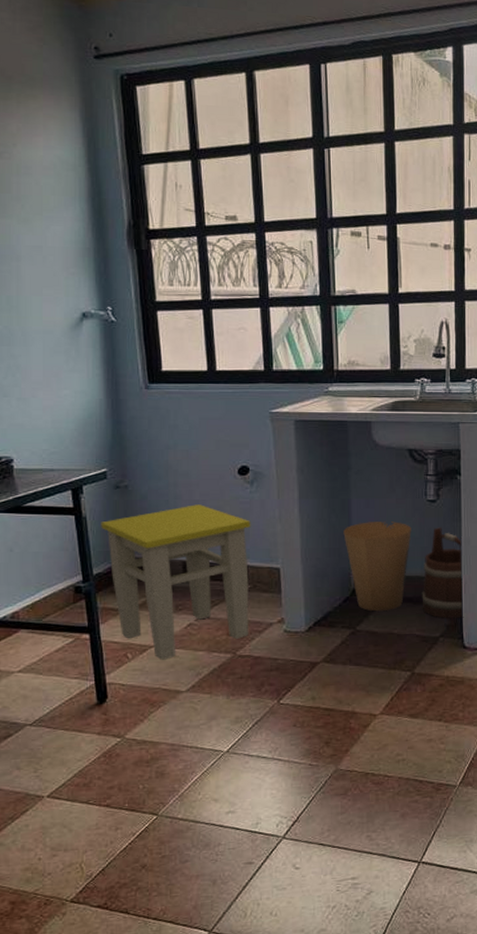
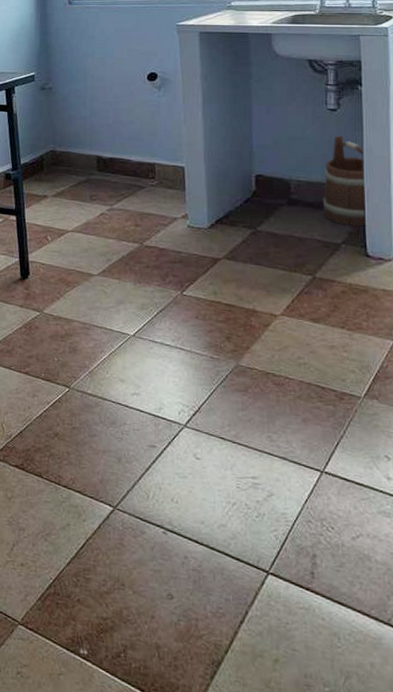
stool: present [101,504,251,660] -> none [28,106,158,245]
trash can: present [343,521,412,611] -> none [245,127,312,214]

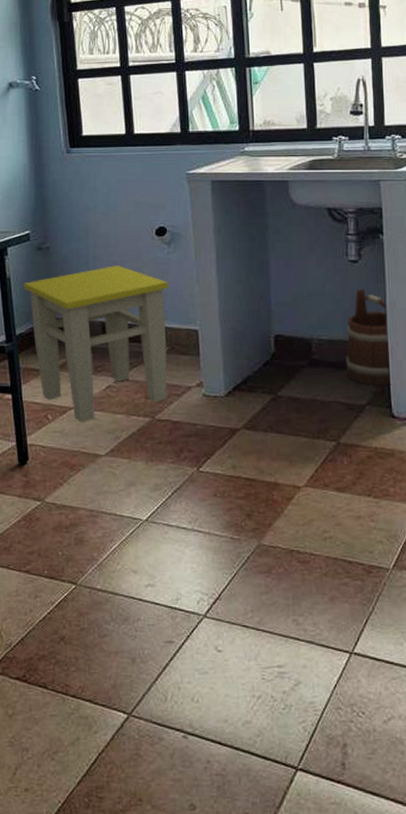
stool: none [28,106,158,245] -> present [24,265,169,422]

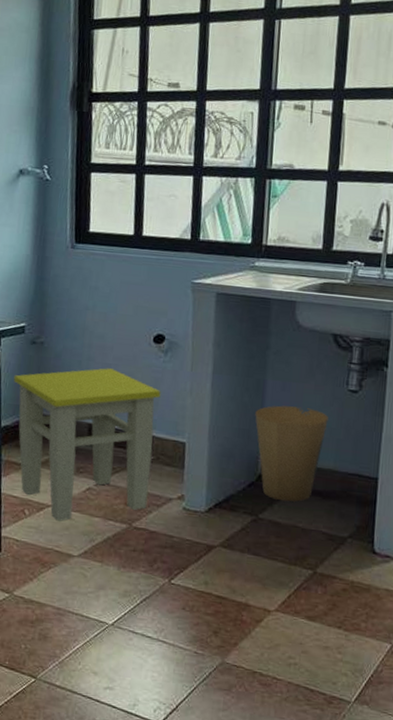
trash can: none [262,283,333,375] -> present [255,405,328,502]
bucket: present [345,288,392,385] -> none [332,420,383,521]

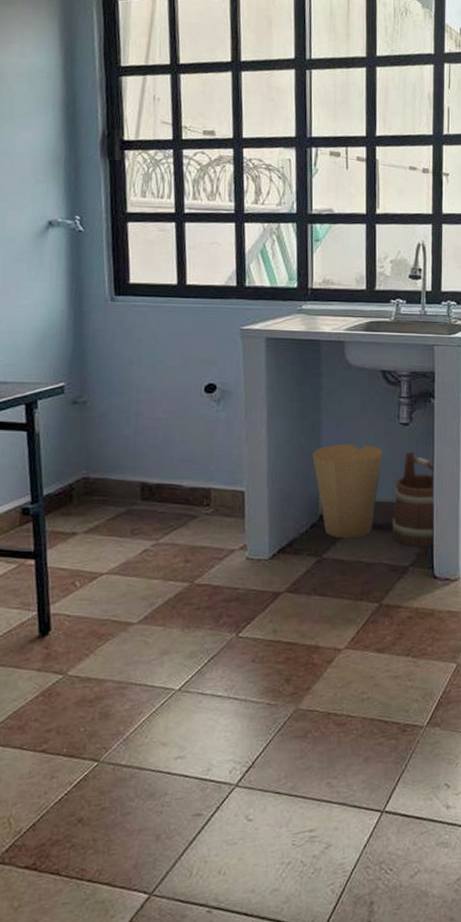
stool: present [13,368,161,521] -> none [55,422,216,589]
bucket: none [332,420,383,521] -> present [392,451,435,547]

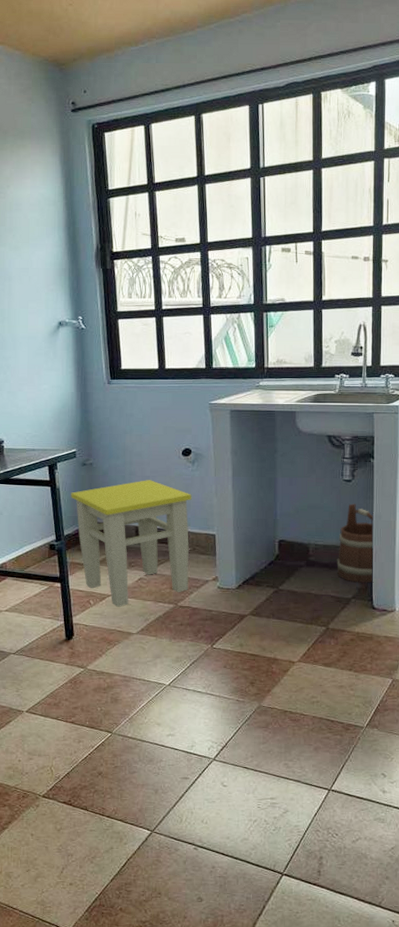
stool: none [55,422,216,589] -> present [71,480,192,607]
trash can: present [312,444,383,538] -> none [270,497,329,573]

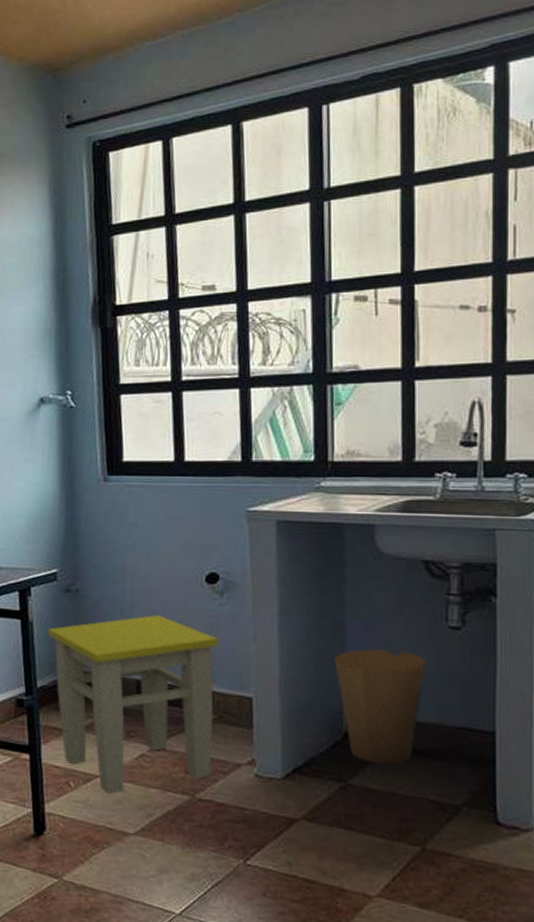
trash can: none [270,497,329,573] -> present [334,649,426,764]
bucket: present [337,503,374,583] -> none [438,662,498,784]

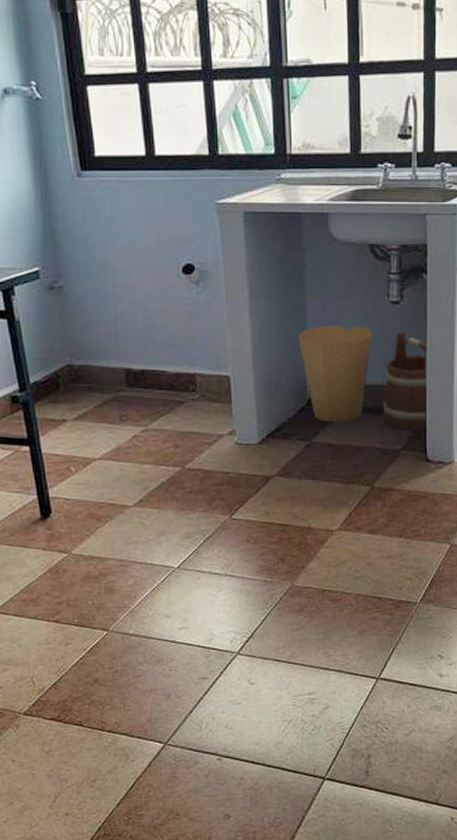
stool: present [48,615,219,794] -> none [36,307,198,474]
bucket: none [438,662,498,784] -> present [383,331,428,430]

